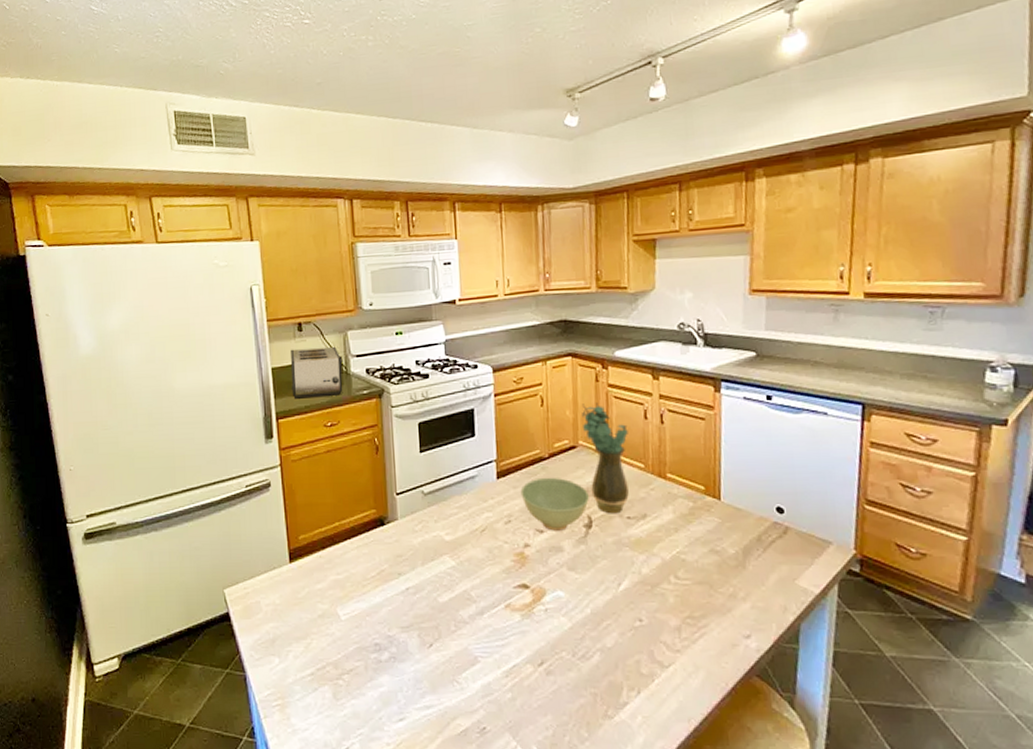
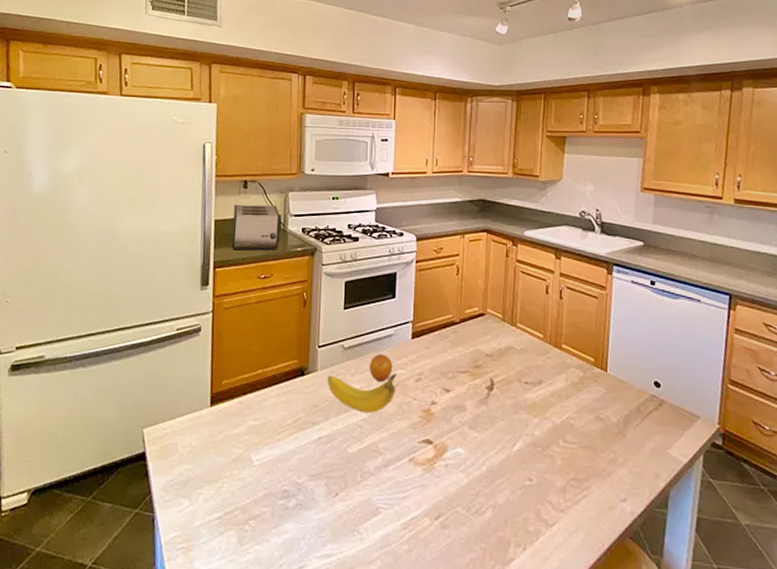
fruit: none [409,516,485,560] -> present [327,373,397,413]
fruit: none [452,498,479,526] -> present [369,354,393,381]
bowl: present [520,477,589,531] -> none [432,340,492,391]
vase: present [581,403,629,514] -> none [492,276,531,379]

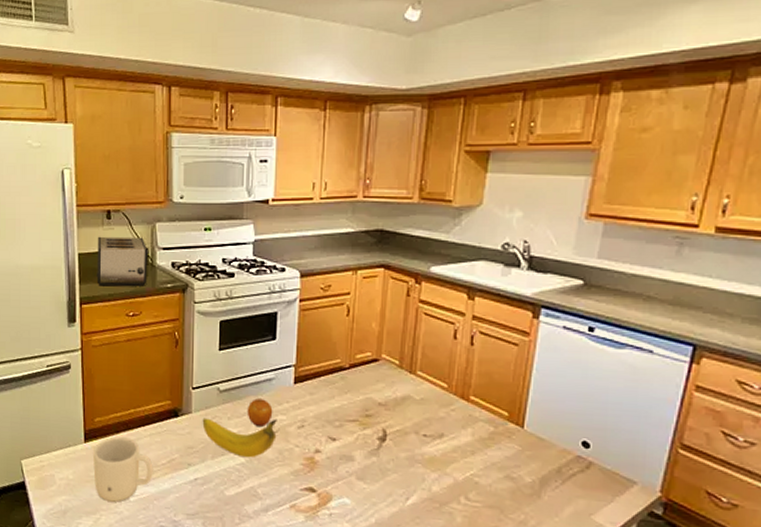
mug: none [218,399,279,468] -> present [92,437,153,502]

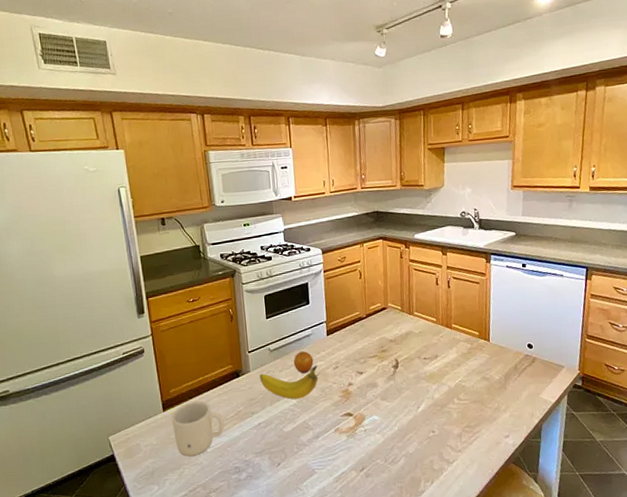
toaster: present [96,236,149,287] -> none [156,237,202,281]

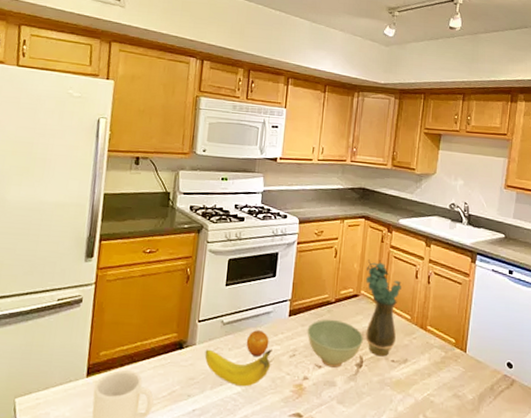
bowl: none [345,332,396,372] -> present [307,319,363,368]
vase: none [390,274,425,357] -> present [365,259,402,357]

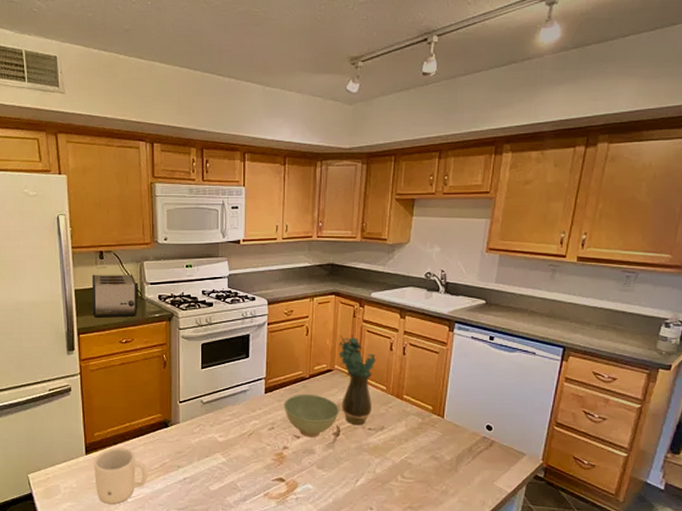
toaster: none [119,179,171,226] -> present [92,274,139,318]
fruit: present [204,349,272,387] -> none [189,423,252,458]
fruit: present [246,330,269,356] -> none [226,408,248,430]

